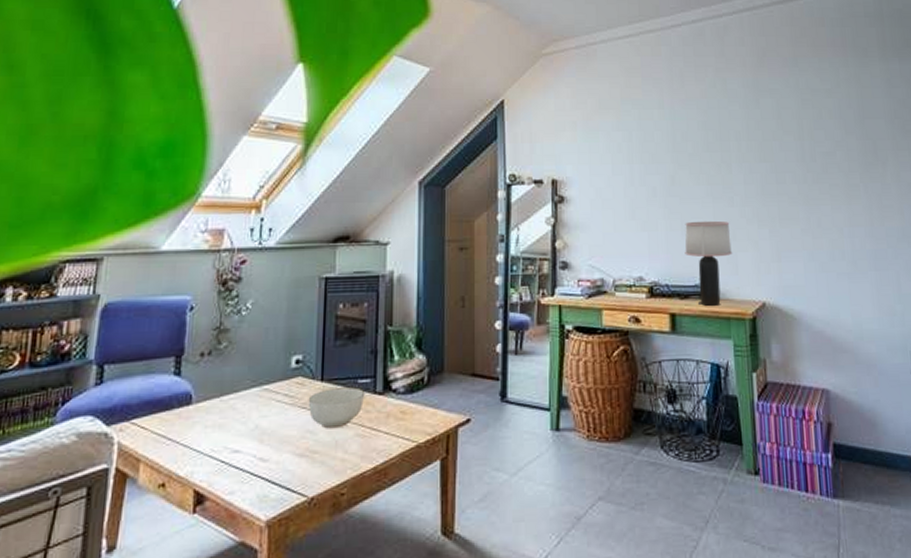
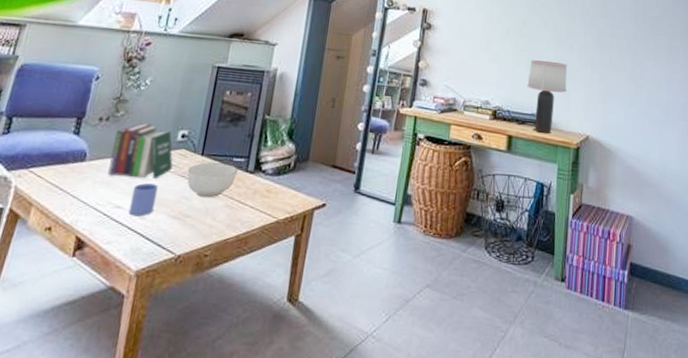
books: none [219,353,290,416] -> present [107,123,173,178]
mug: none [248,420,278,460] -> present [128,183,158,217]

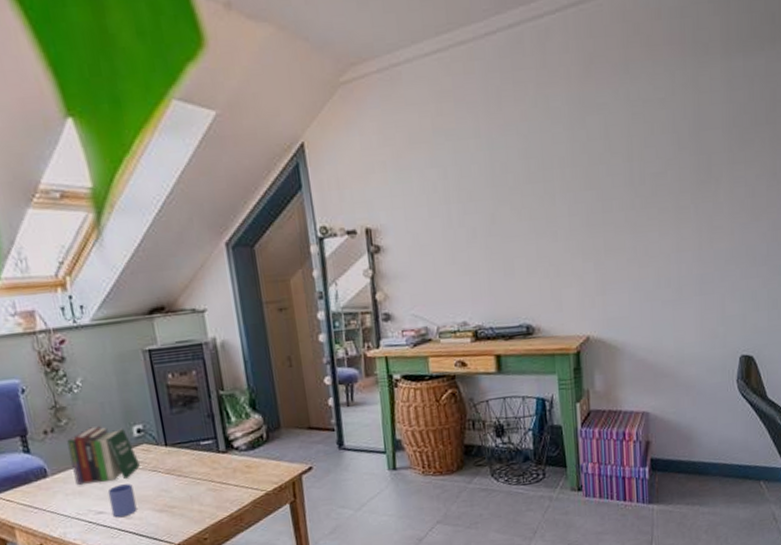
bowl: present [187,162,239,198] -> none [156,448,210,487]
table lamp: present [527,60,567,134] -> none [507,258,556,346]

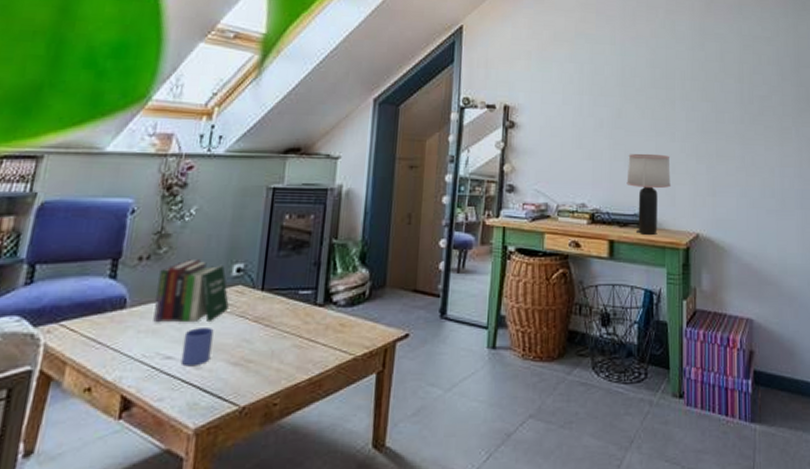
table lamp: none [507,258,556,346] -> present [626,153,671,236]

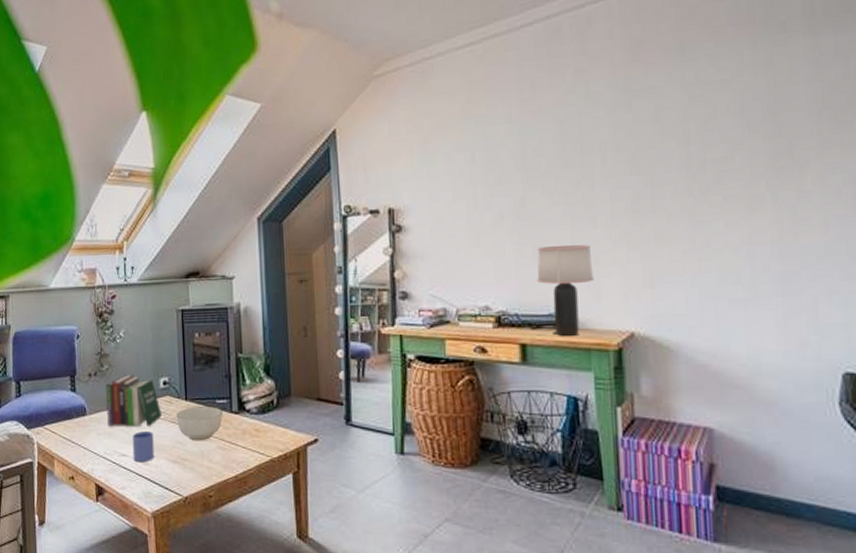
bowl: none [246,298,306,339] -> present [176,407,223,441]

